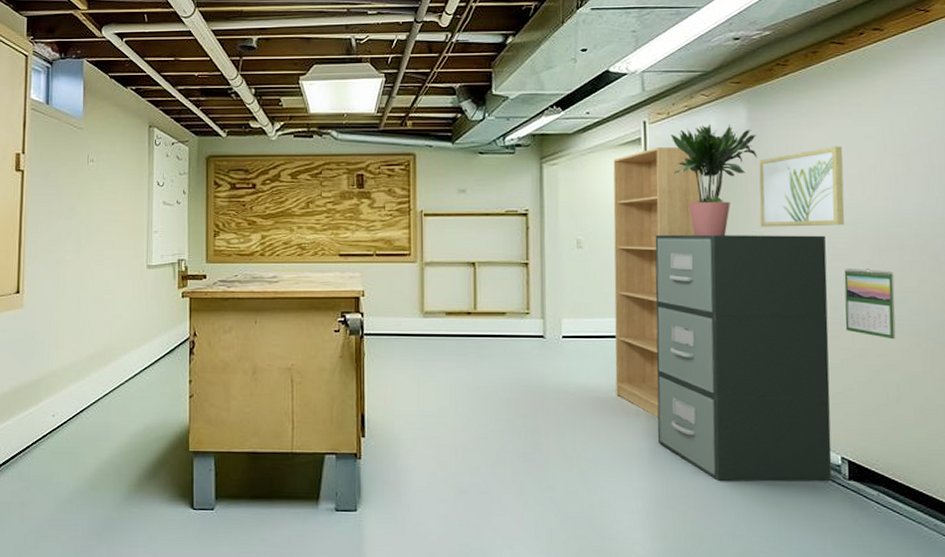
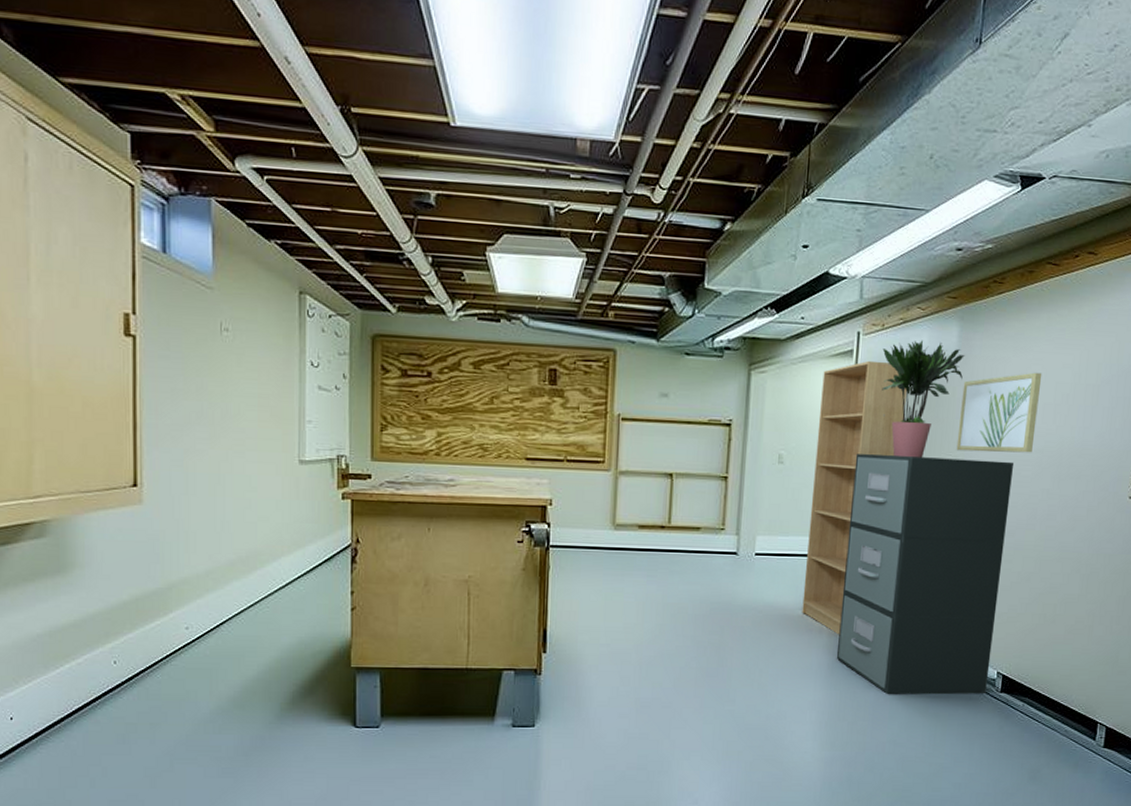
calendar: present [844,269,896,340] -> none [1018,496,1068,565]

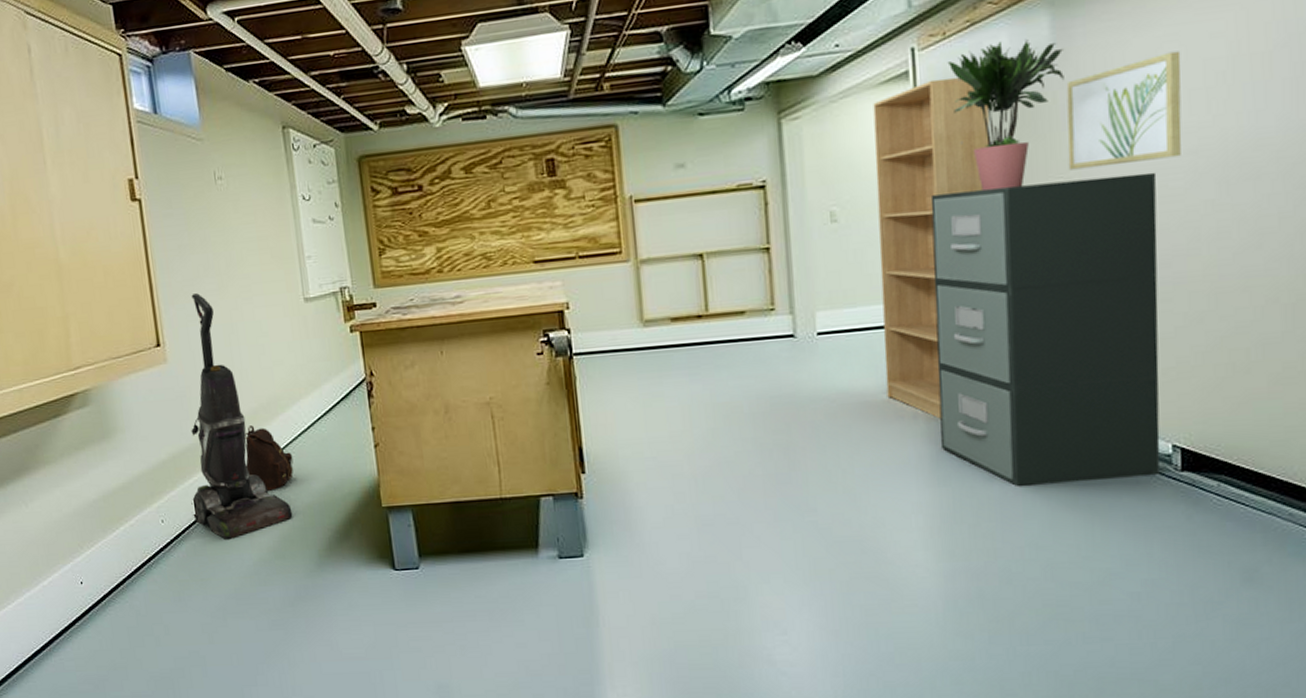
vacuum cleaner: none [150,439,259,686] -> present [191,293,293,539]
backpack: none [215,576,266,642] -> present [244,425,294,491]

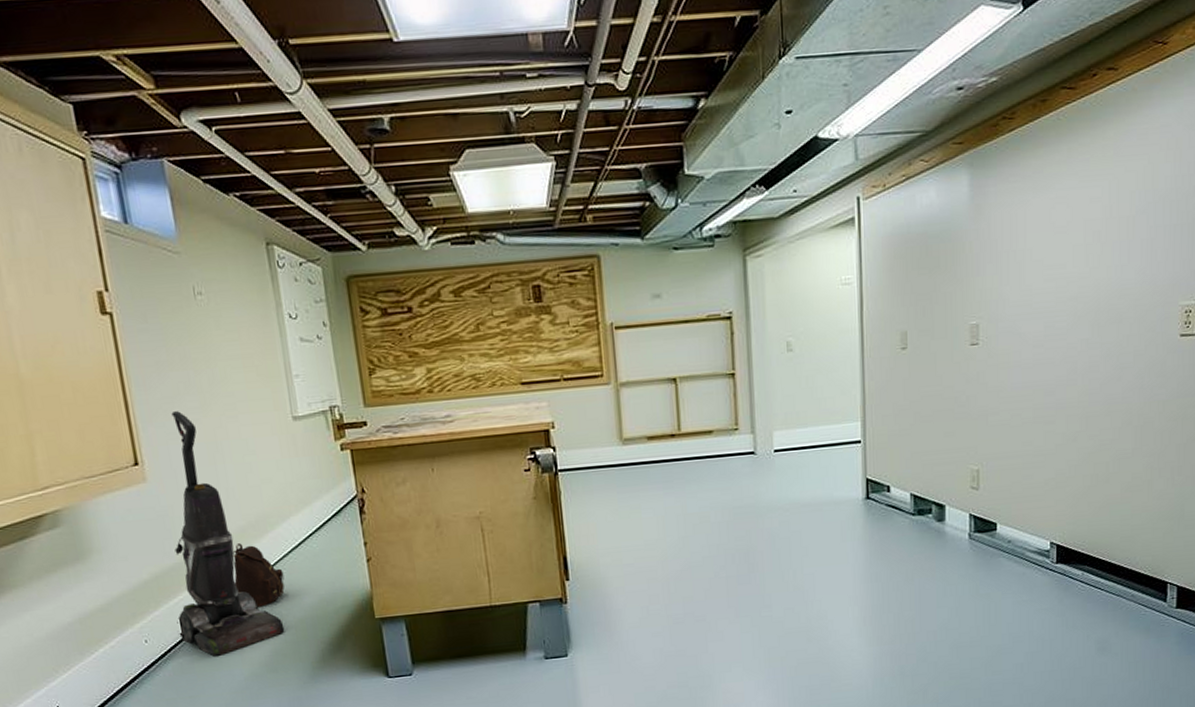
bookshelf: present [873,77,990,419] -> none [824,225,919,524]
filing cabinet: present [930,172,1160,486] -> none [870,314,1047,580]
potted plant: present [947,39,1065,192] -> none [886,195,980,327]
wall art: present [1066,51,1182,171] -> none [980,212,1068,311]

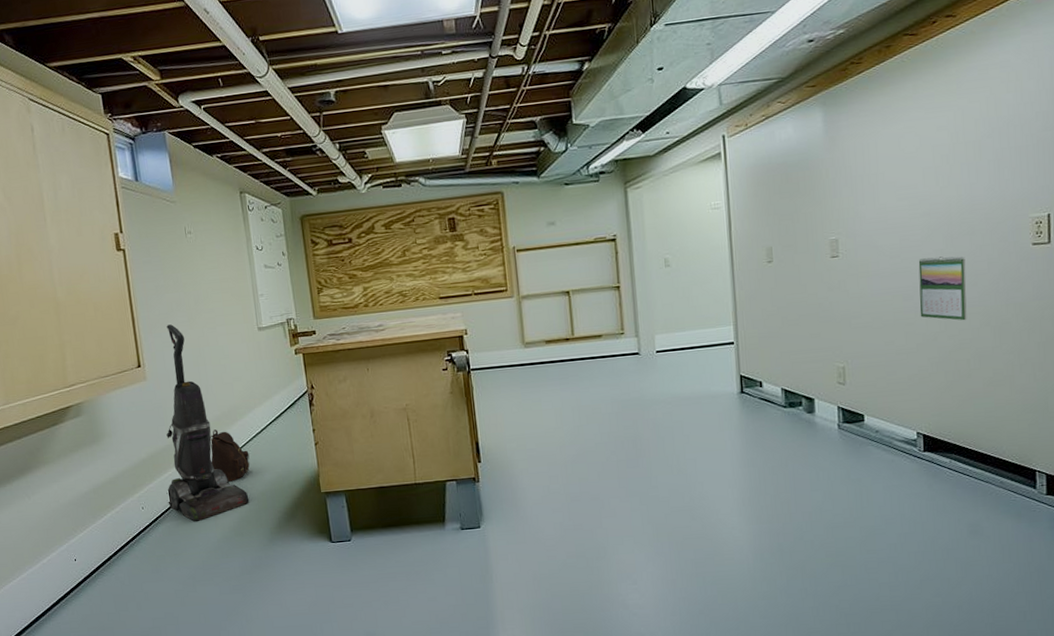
calendar: none [1061,347,1111,420] -> present [918,256,967,321]

